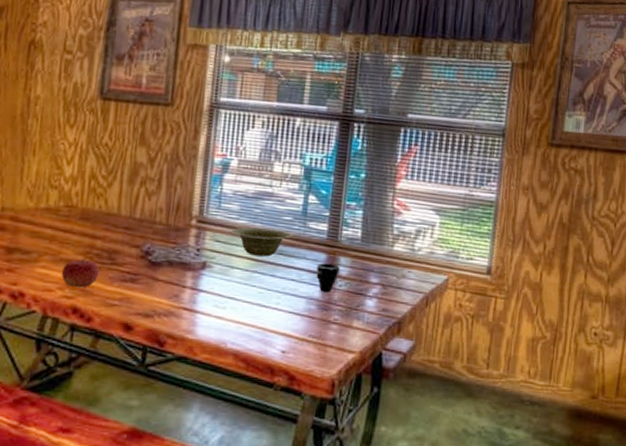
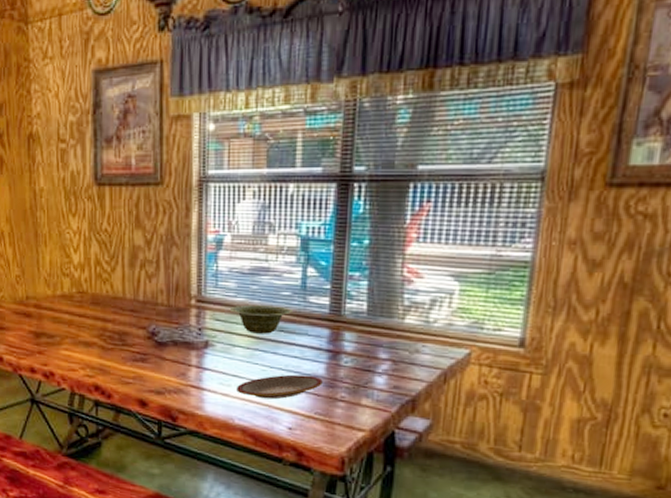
fruit: present [61,257,100,288] -> none [81,340,113,368]
plate: none [231,297,318,322] -> present [237,374,323,400]
cup: present [316,263,340,293] -> none [319,339,345,369]

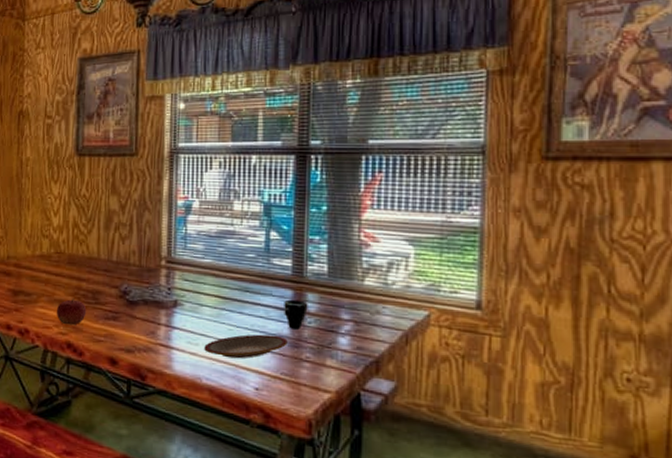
fruit: none [81,340,113,368] -> present [56,298,87,326]
dish: present [229,305,292,334] -> none [197,266,257,294]
cup: none [319,339,345,369] -> present [284,299,308,330]

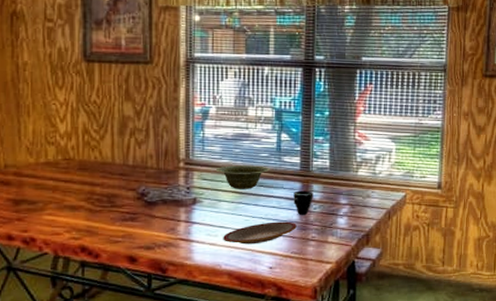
fruit: present [56,298,87,326] -> none [66,203,102,230]
dish: none [197,266,257,294] -> present [215,165,270,189]

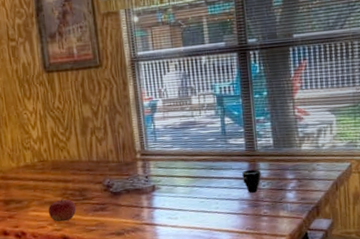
fruit: none [66,203,102,230] -> present [48,198,77,222]
dish: present [215,165,270,189] -> none [168,150,218,174]
plate: present [223,221,297,245] -> none [182,200,249,225]

